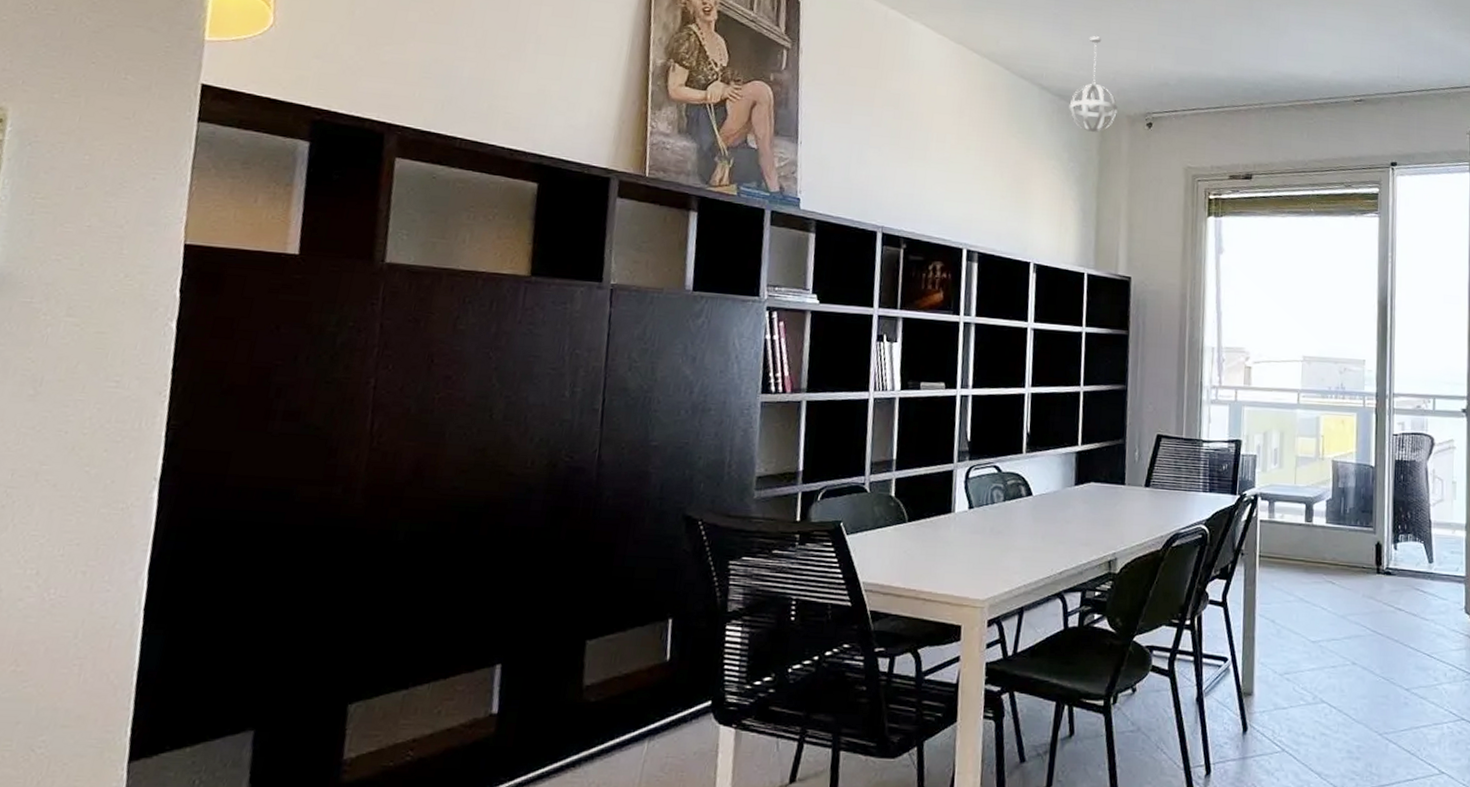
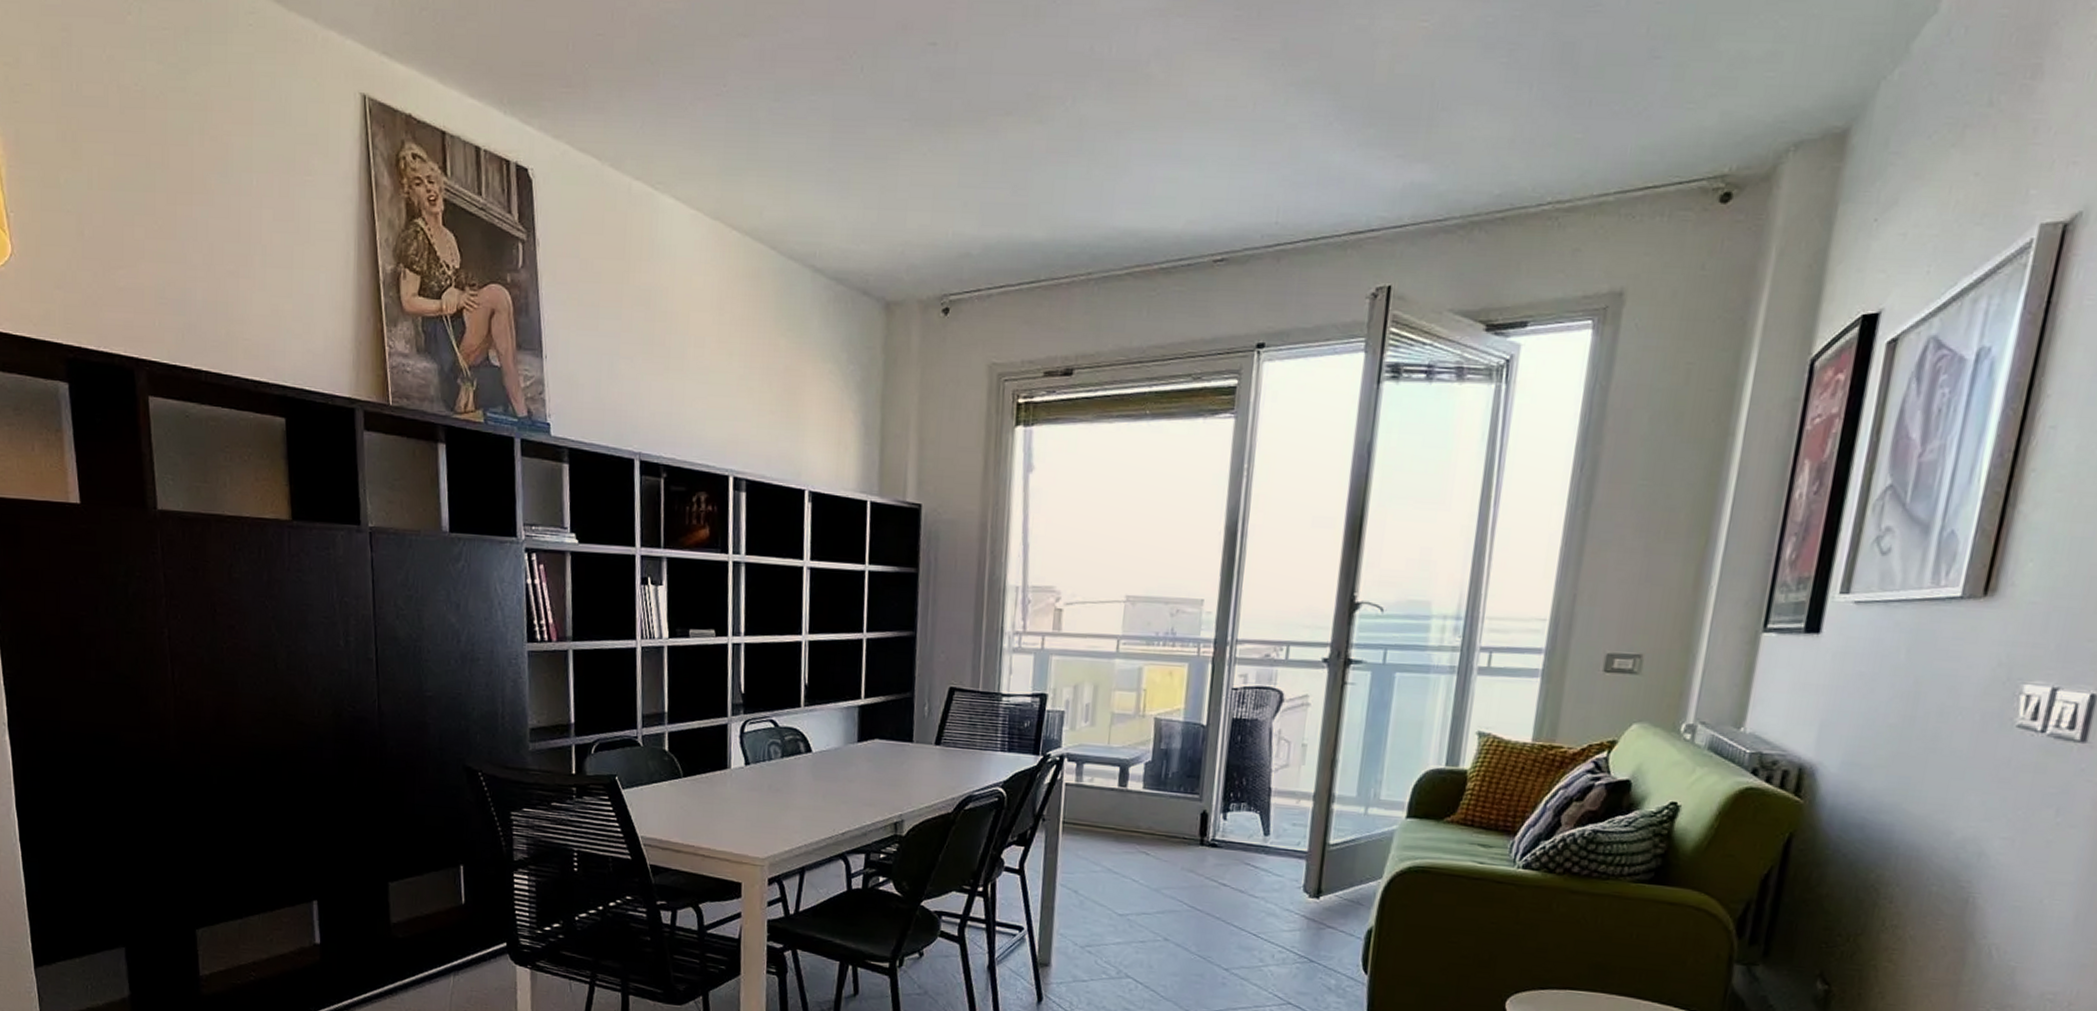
pendant light: present [1069,36,1118,132] -> none [847,196,907,324]

